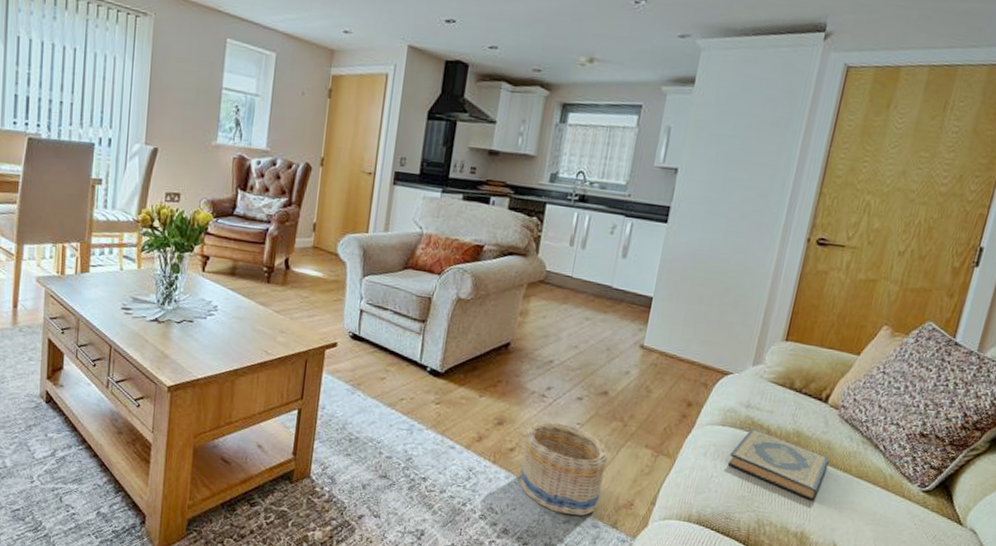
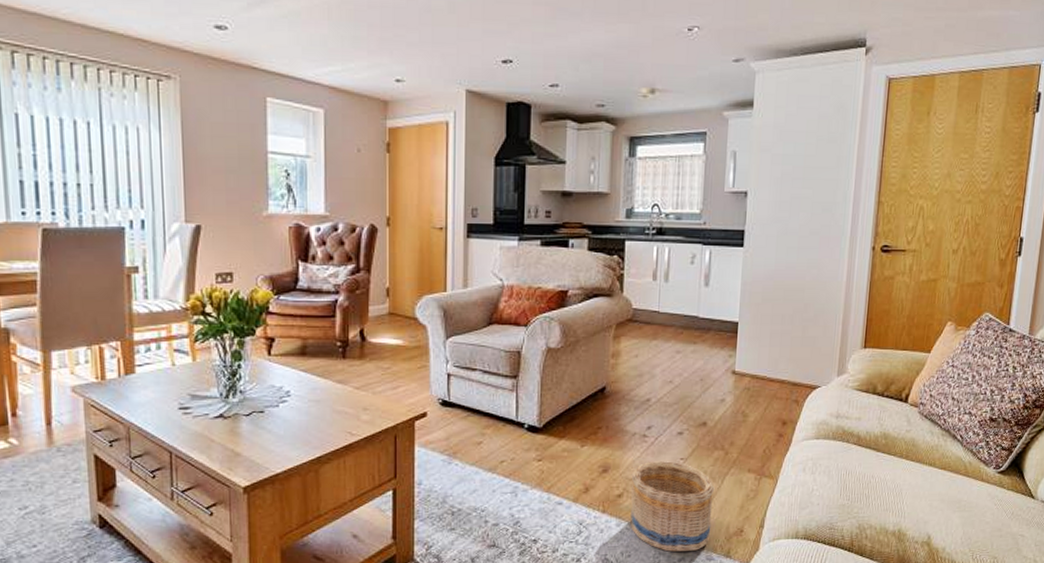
hardback book: present [727,428,830,501] -> none [825,437,916,499]

